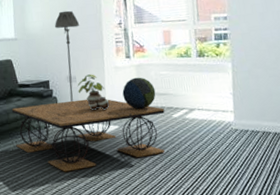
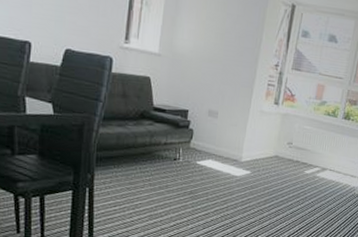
coffee table: present [12,99,165,172] -> none [139,132,299,208]
floor lamp: present [54,10,80,102] -> none [206,35,235,138]
potted plant: present [77,74,110,111] -> none [217,112,247,153]
decorative sphere: present [122,77,156,109] -> none [262,126,295,159]

